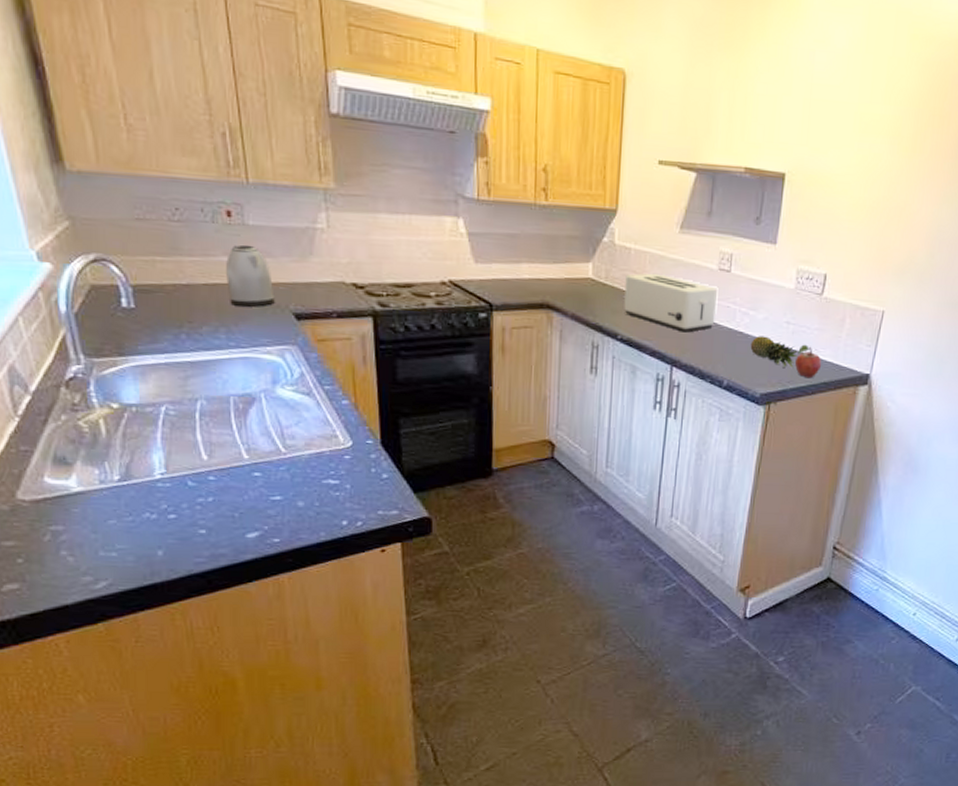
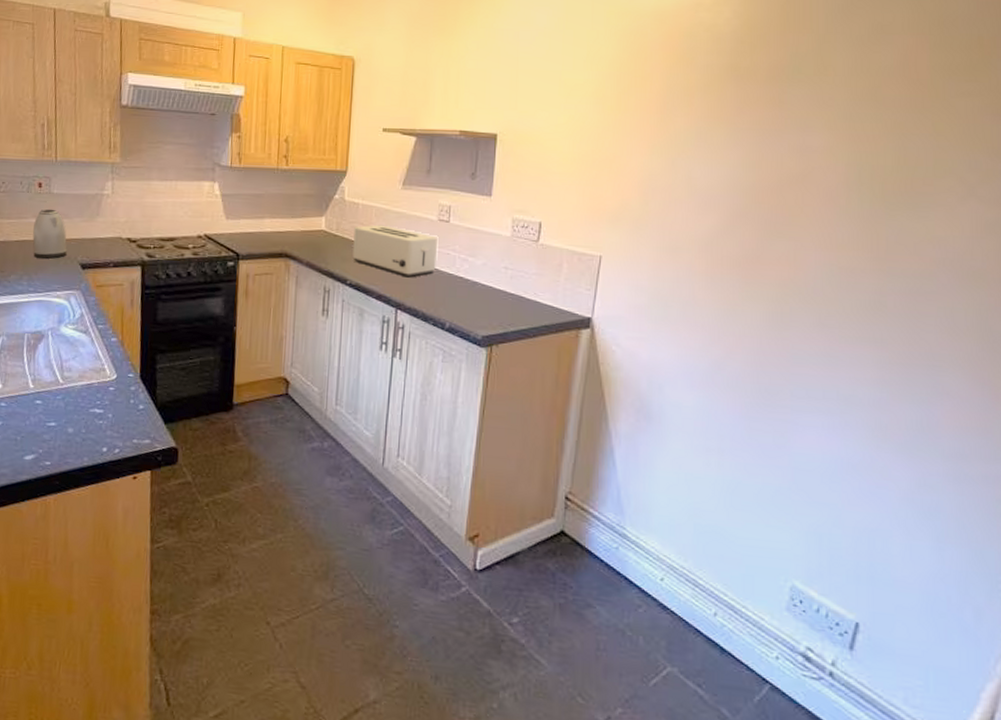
fruit: present [750,336,798,369] -> none [470,280,517,312]
fruit: present [795,344,822,379] -> none [515,288,542,322]

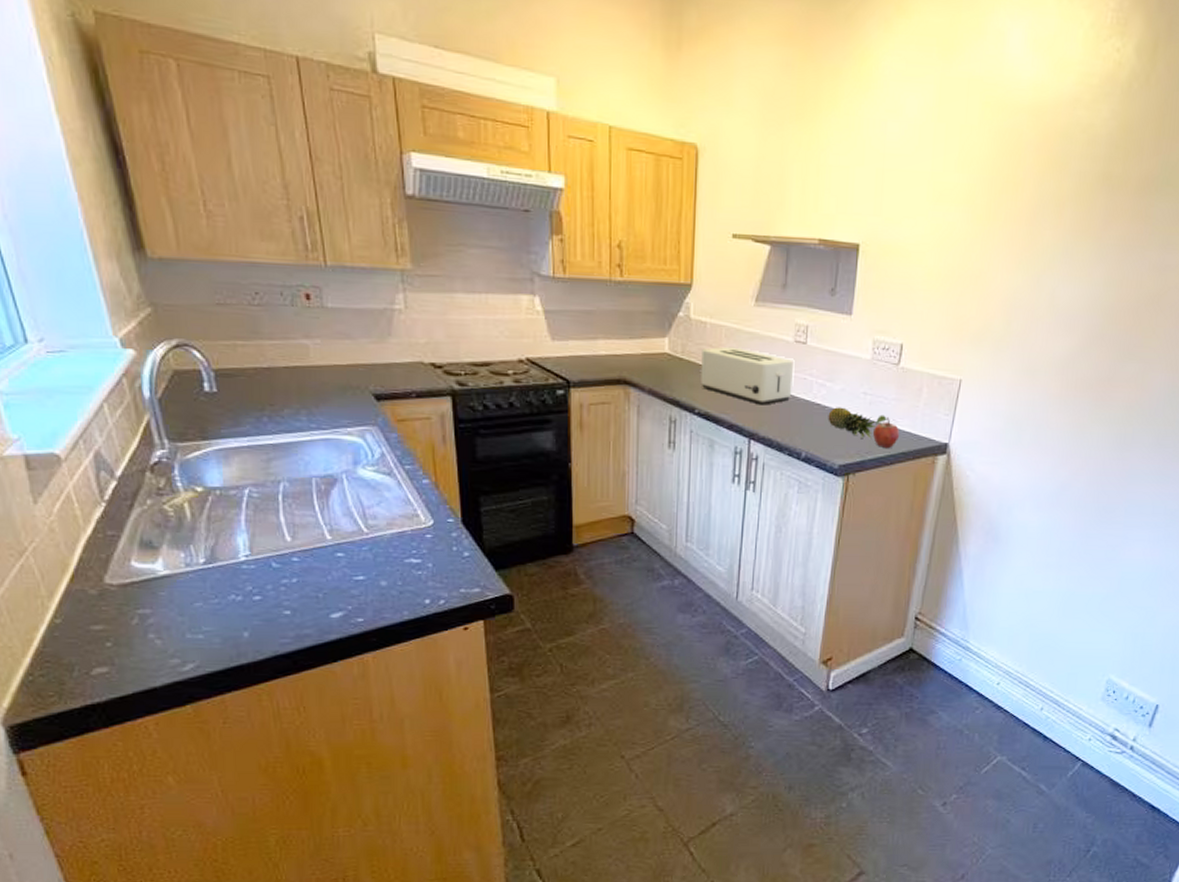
kettle: present [32,209,67,259] -> none [306,327,354,389]
fruit: none [470,280,517,312] -> present [828,407,876,439]
fruit: none [515,288,542,322] -> present [873,415,900,449]

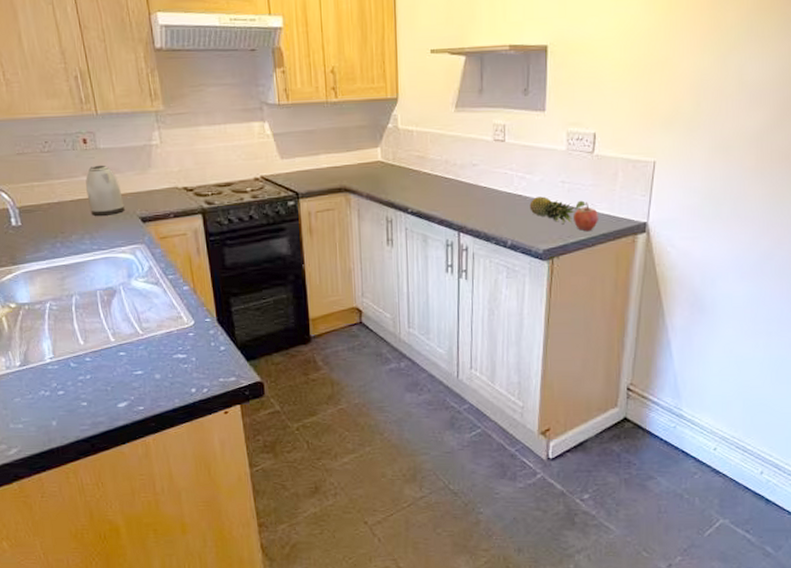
kettle: none [306,327,354,389] -> present [85,165,125,216]
toaster: present [701,346,795,405] -> none [410,150,495,201]

